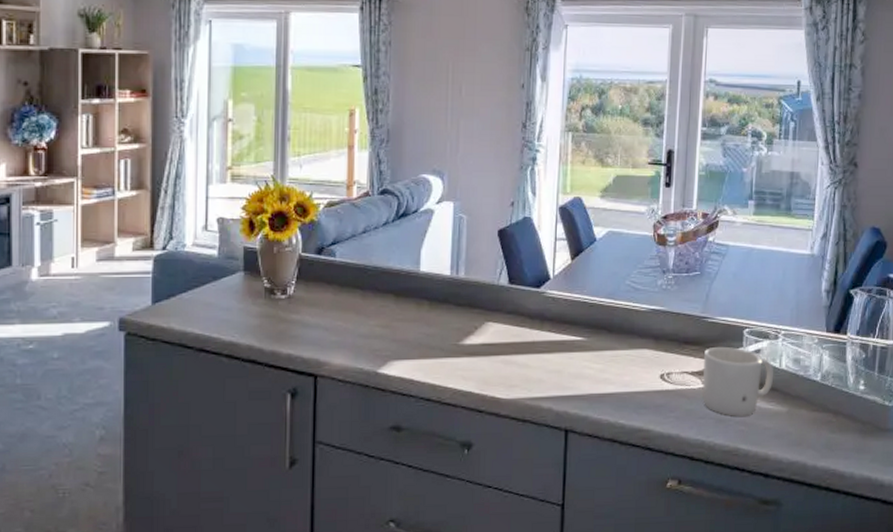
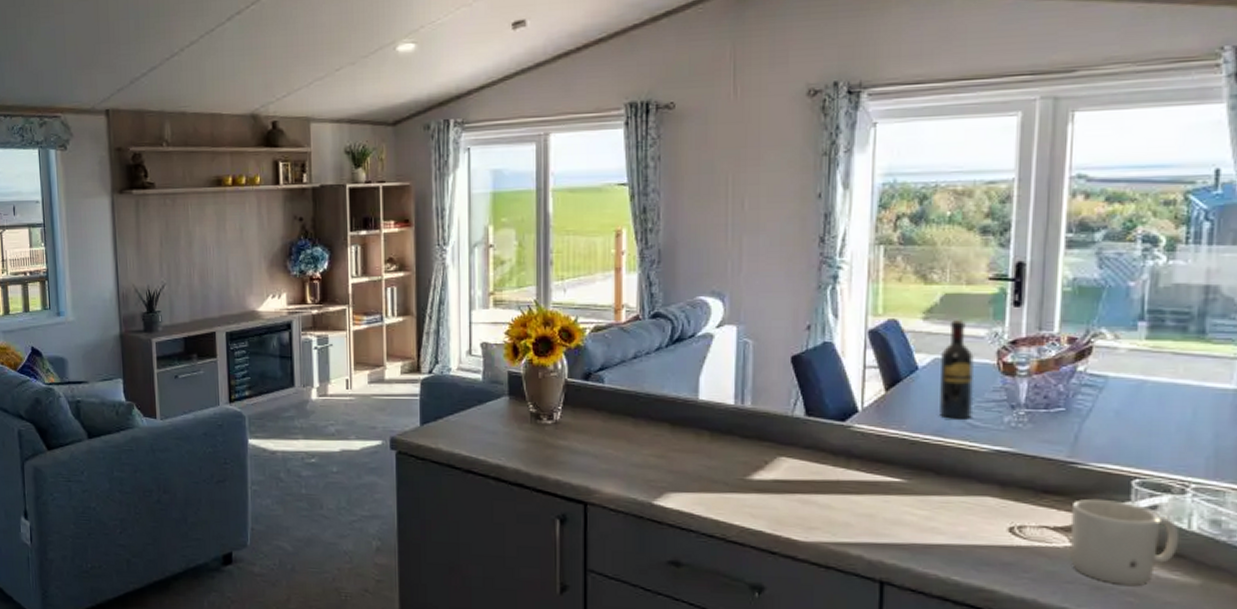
wine bottle: none [612,198,637,283] -> present [940,320,975,419]

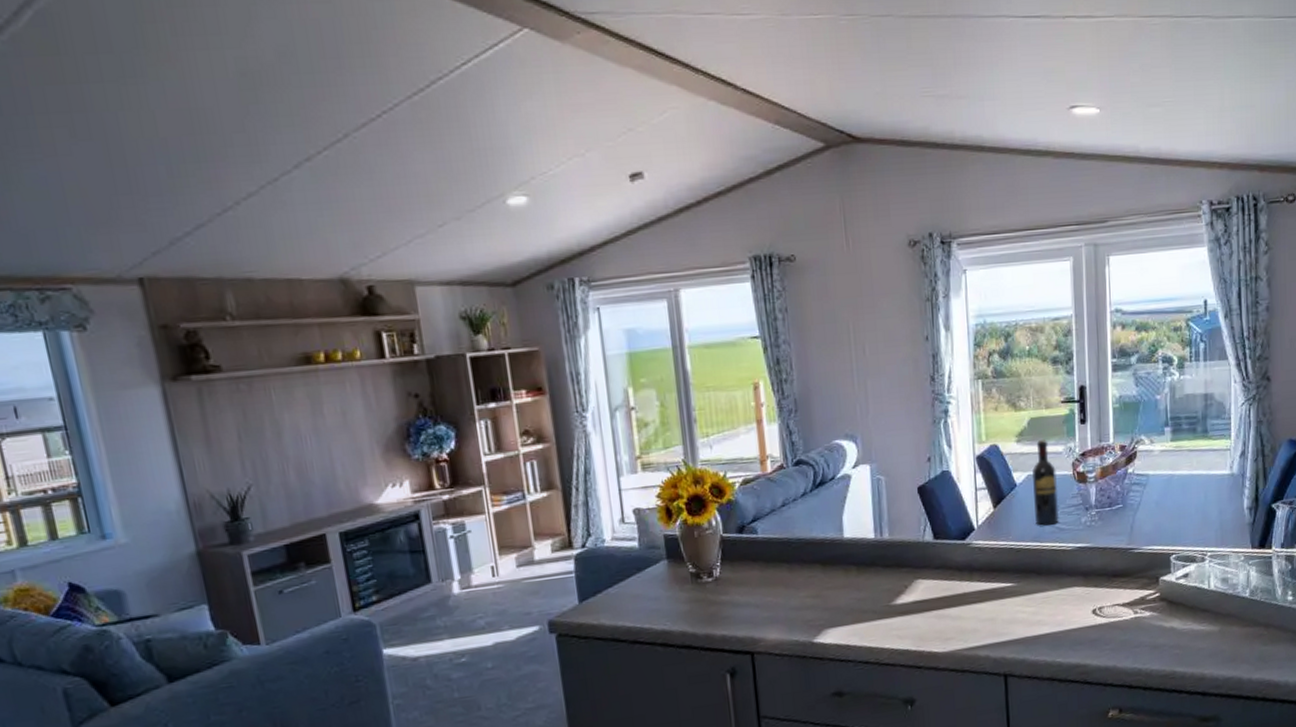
mug: present [1070,498,1180,585] -> none [1133,574,1204,641]

